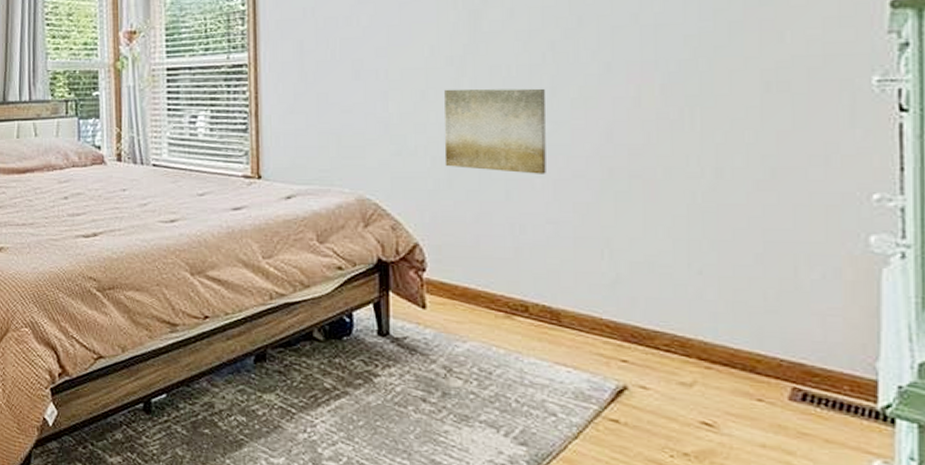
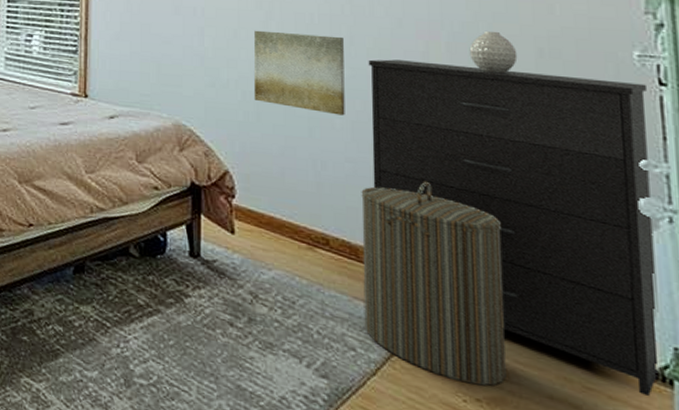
laundry hamper: none [563,236,717,440] -> present [361,181,506,386]
dresser: none [572,108,885,437] -> present [368,59,661,397]
vase: none [686,67,741,114] -> present [469,30,518,74]

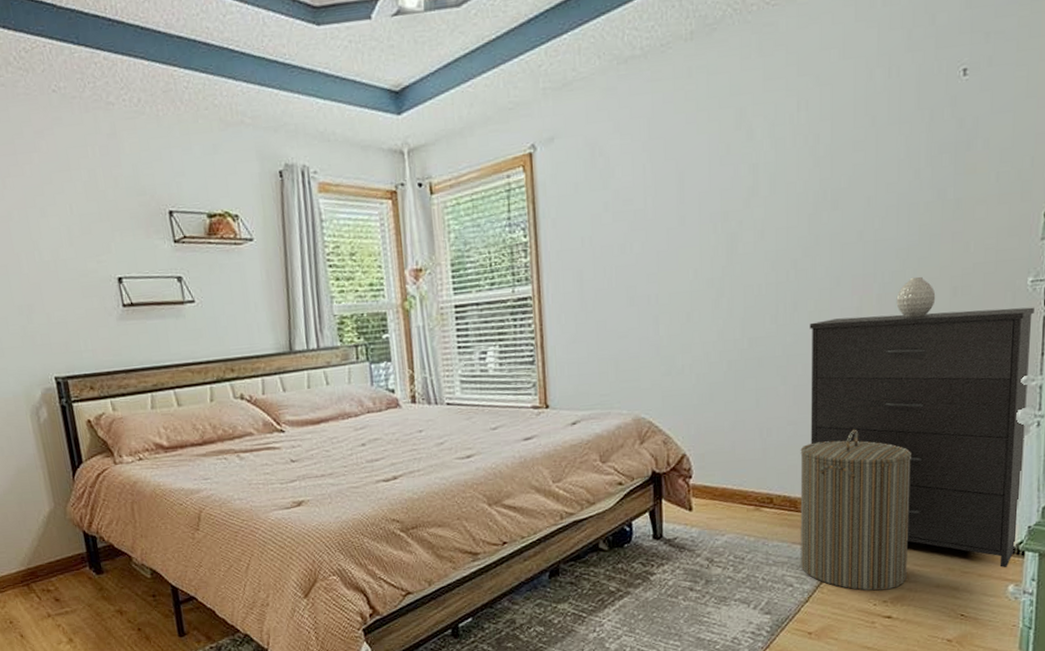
wall art: present [253,30,345,116] -> none [706,304,788,383]

